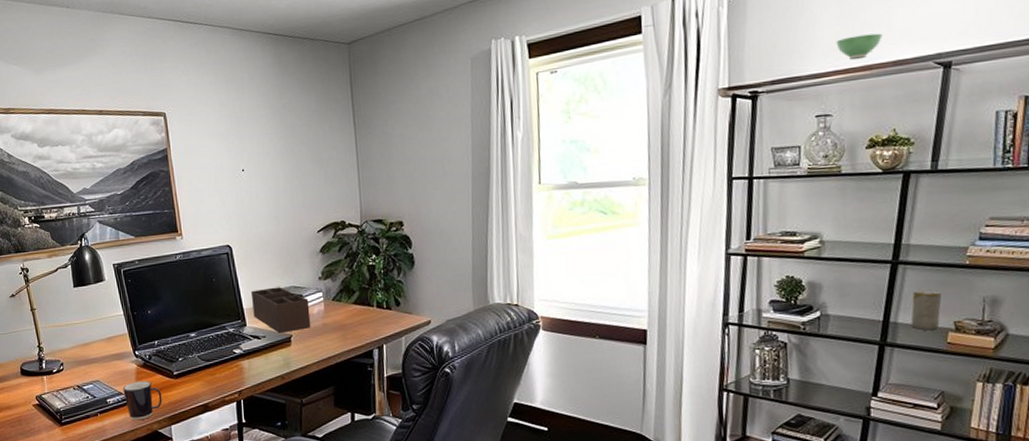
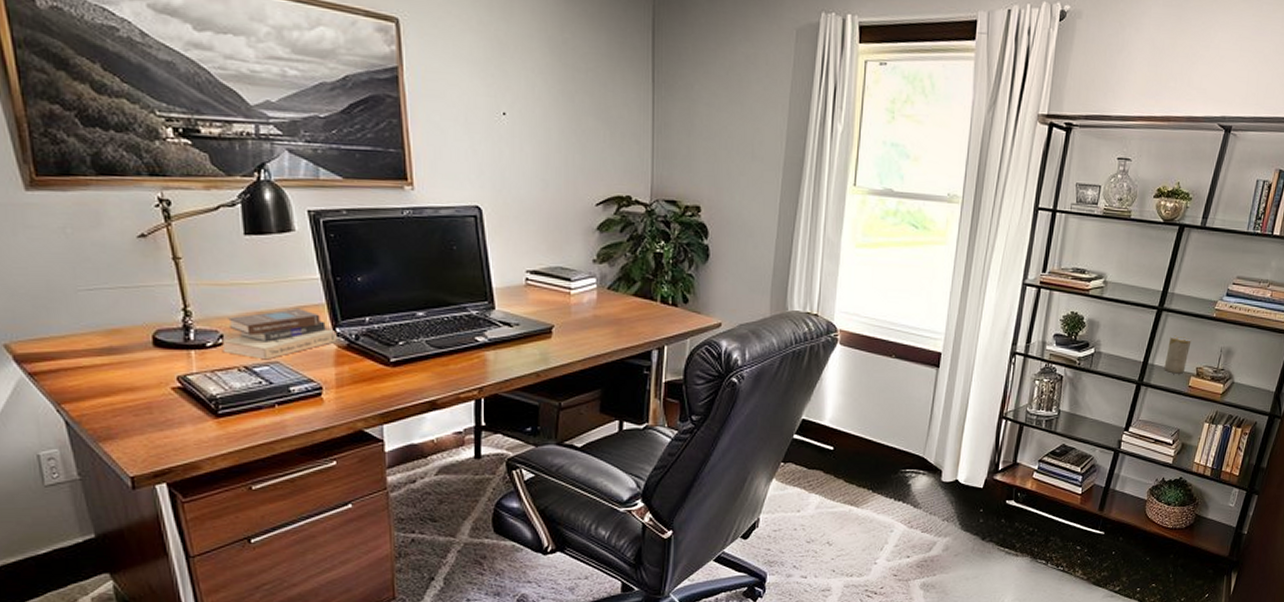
books: none [61,339,137,380] -> present [220,309,337,360]
mug: present [123,380,162,421] -> none [315,366,372,416]
desk organizer: present [250,287,311,333] -> none [503,265,579,322]
bowl: present [836,33,883,61] -> none [1144,84,1183,110]

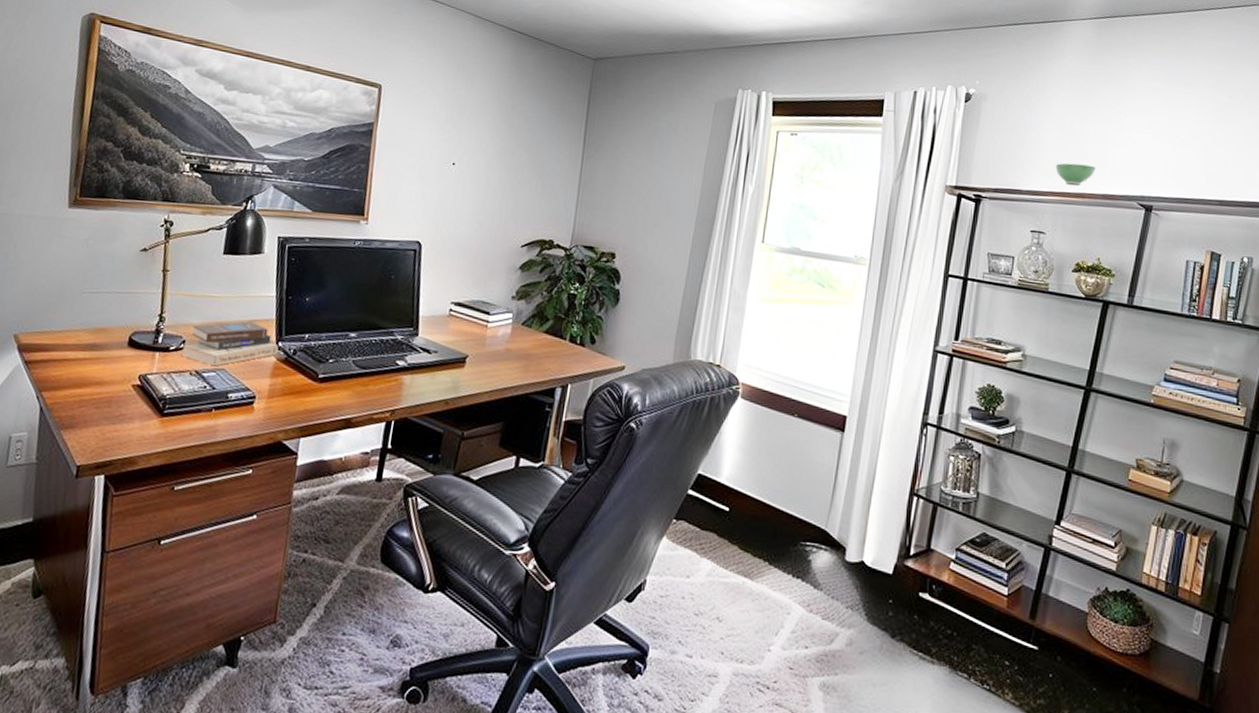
bowl: none [1144,84,1183,110] -> present [1055,163,1096,187]
candle: present [1164,337,1190,375] -> none [1097,422,1126,466]

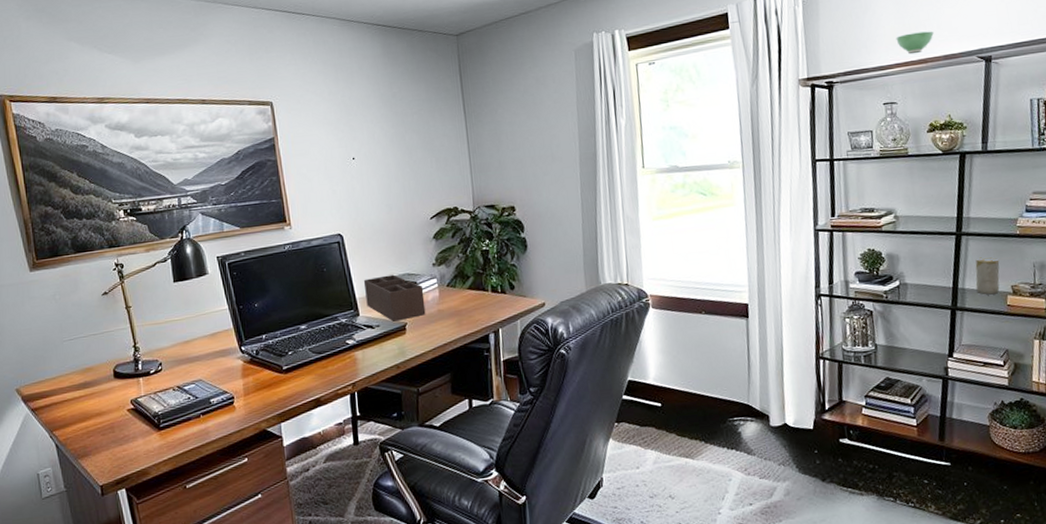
books: present [181,321,279,367] -> none [159,335,243,380]
desk organizer: none [429,297,496,352] -> present [363,274,426,322]
candle: none [1097,422,1126,466] -> present [976,258,1000,296]

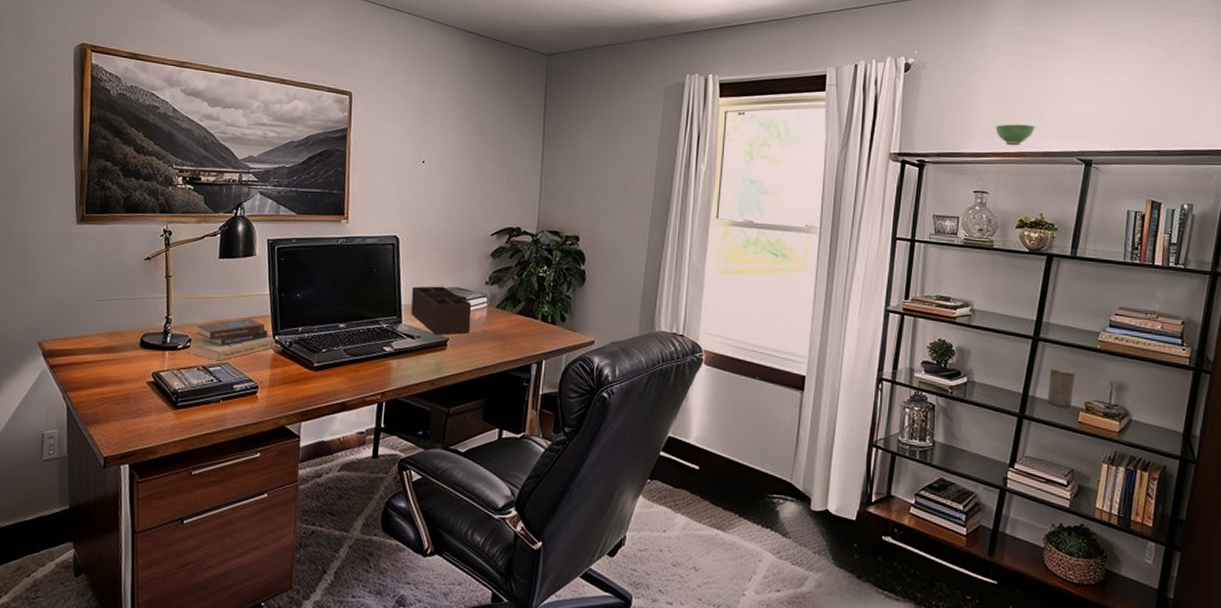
books: none [159,335,243,380] -> present [188,319,276,361]

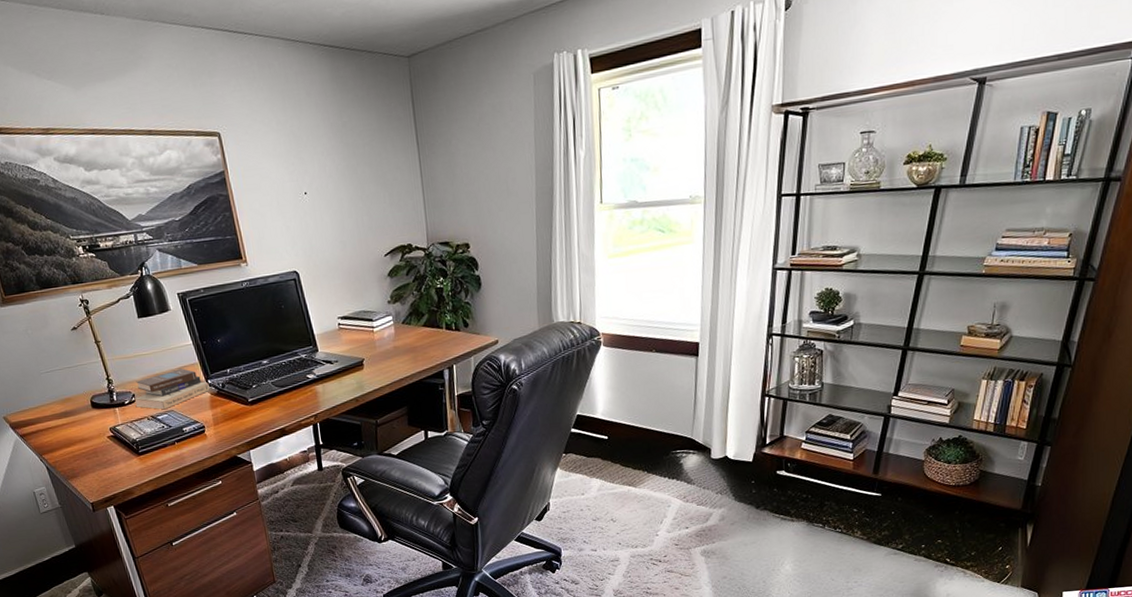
desk organizer: present [411,286,472,335] -> none [320,311,382,357]
bowl: present [995,124,1035,146] -> none [883,48,926,76]
candle: present [1047,368,1074,410] -> none [931,298,958,336]

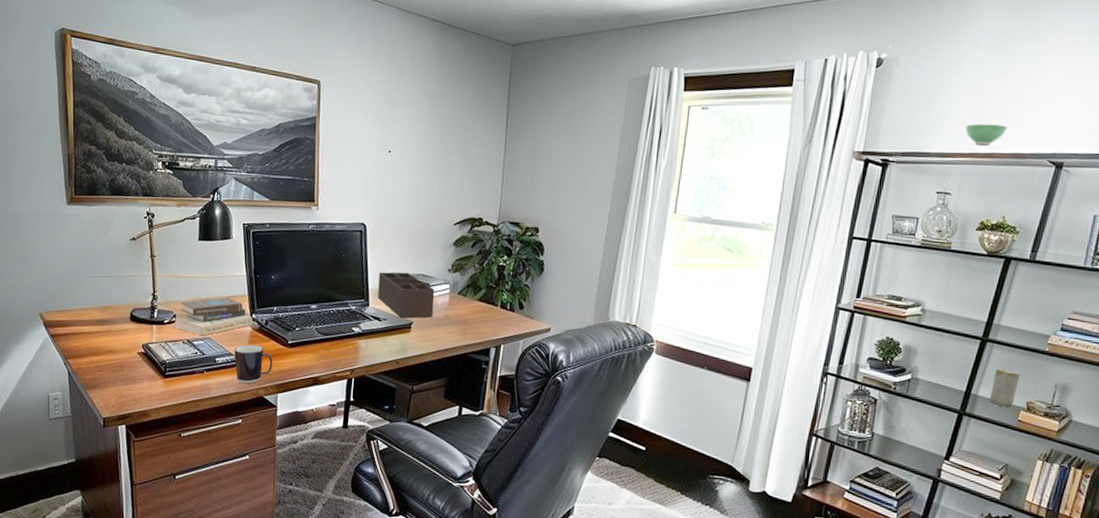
mug: none [198,408,239,447] -> present [234,344,273,384]
desk organizer: none [320,311,382,357] -> present [378,272,435,319]
bowl: none [883,48,926,76] -> present [965,123,1007,147]
candle: none [931,298,958,336] -> present [989,369,1019,408]

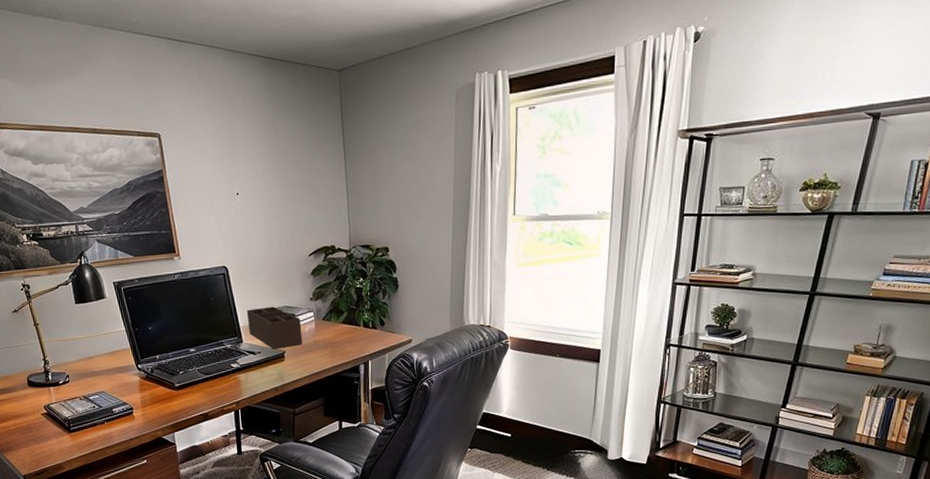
books: present [173,297,253,336] -> none [67,353,140,391]
mug: present [234,344,273,384] -> none [128,391,165,428]
bowl: present [965,123,1007,147] -> none [784,83,825,108]
candle: present [989,369,1019,408] -> none [819,318,846,354]

